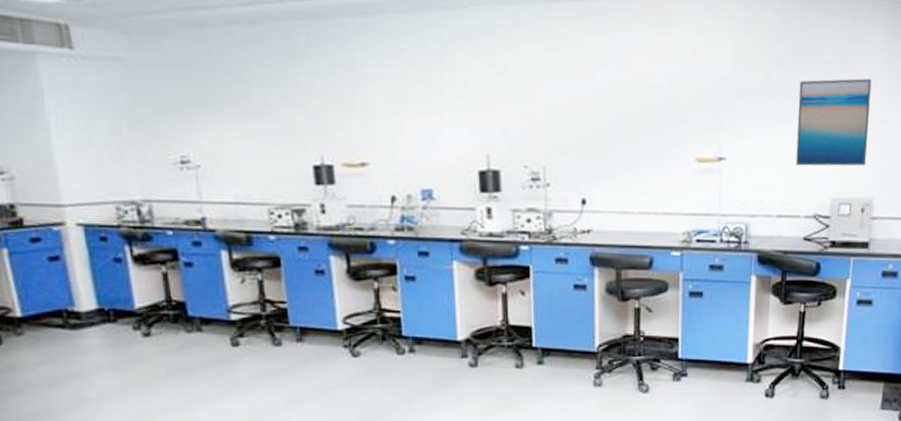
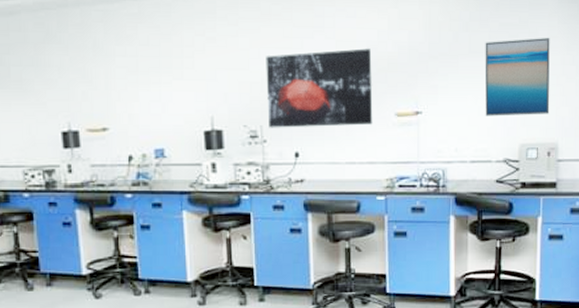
wall art: none [551,82,672,171] -> present [266,48,373,128]

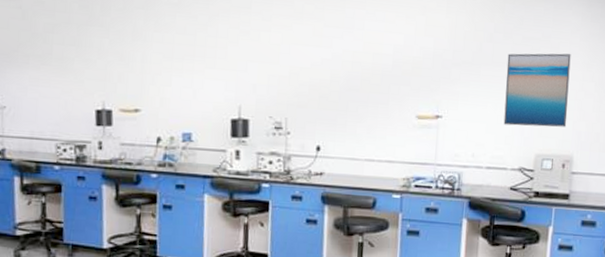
wall art: present [266,48,373,128] -> none [293,51,397,125]

